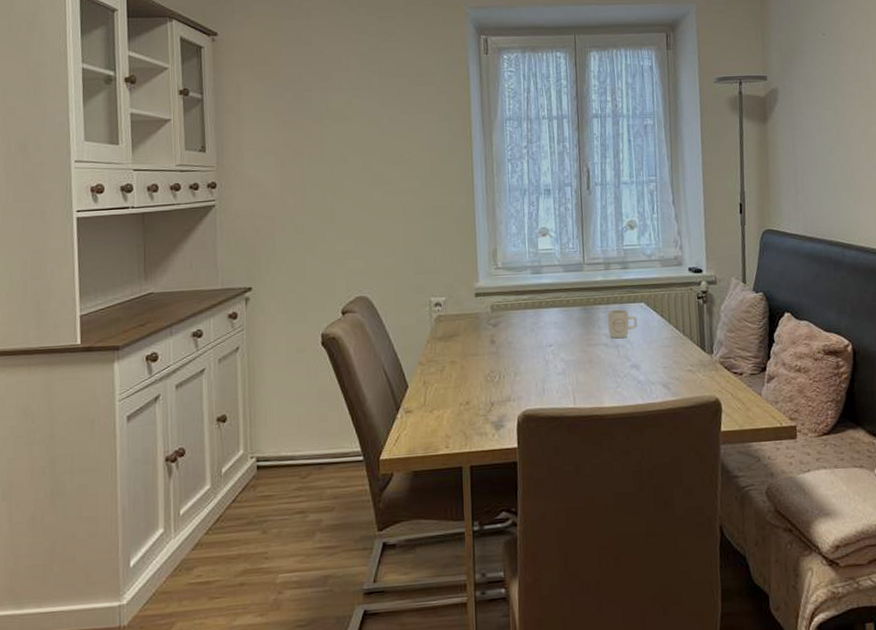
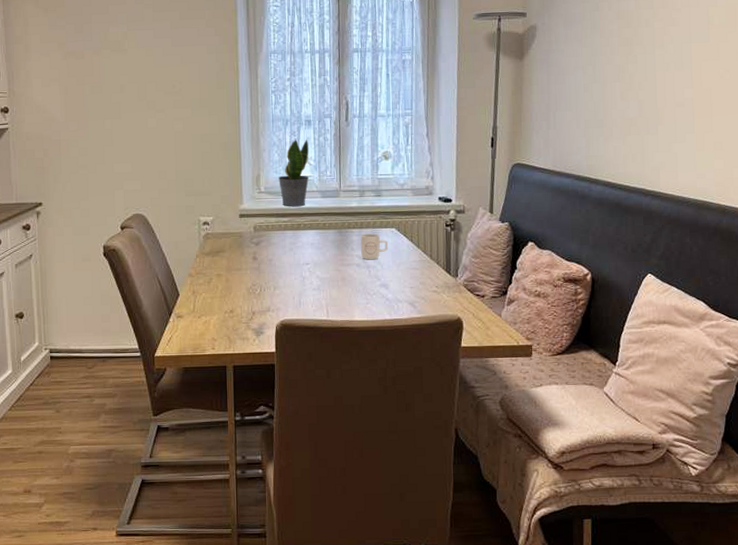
potted plant: none [517,209,551,284] -> present [278,138,310,207]

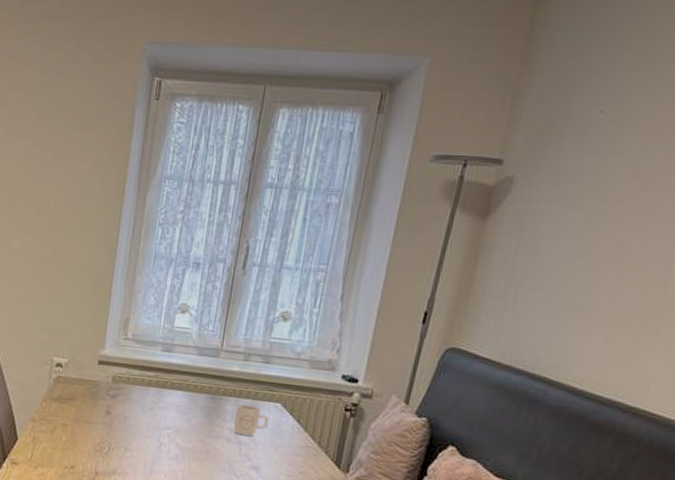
potted plant: present [278,138,310,207] -> none [150,282,193,363]

